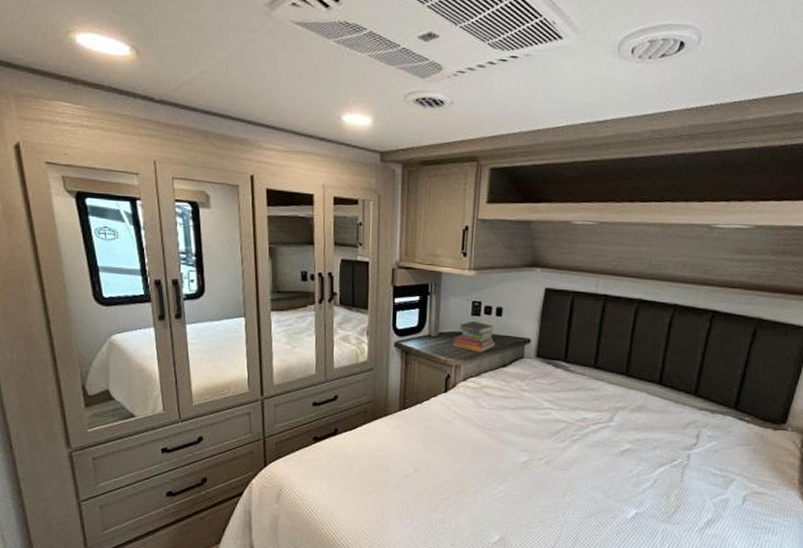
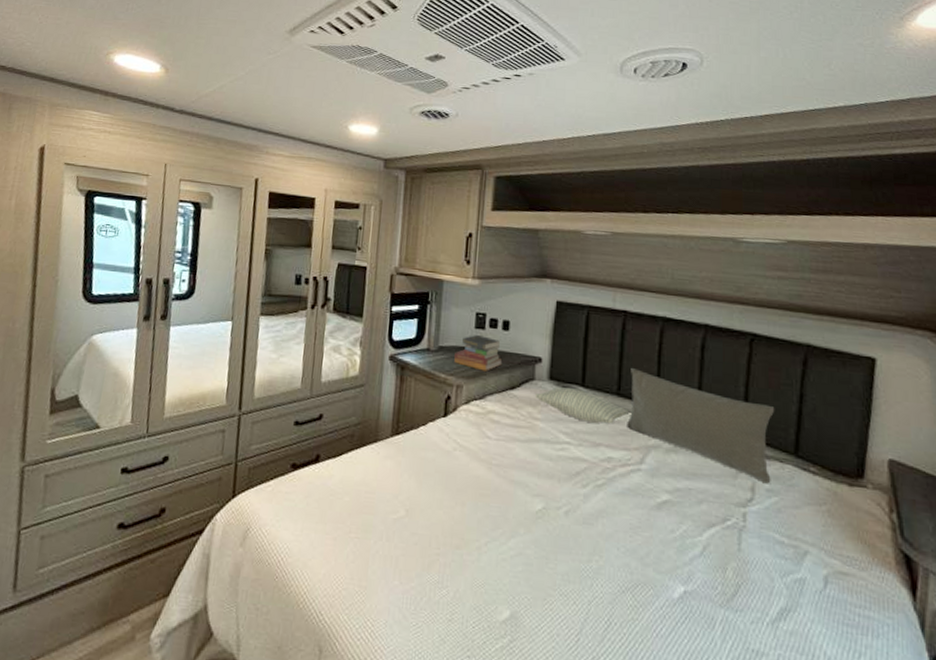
pillow: none [524,363,604,392] -> present [536,387,630,424]
pillow: none [600,345,723,432] -> present [627,368,774,484]

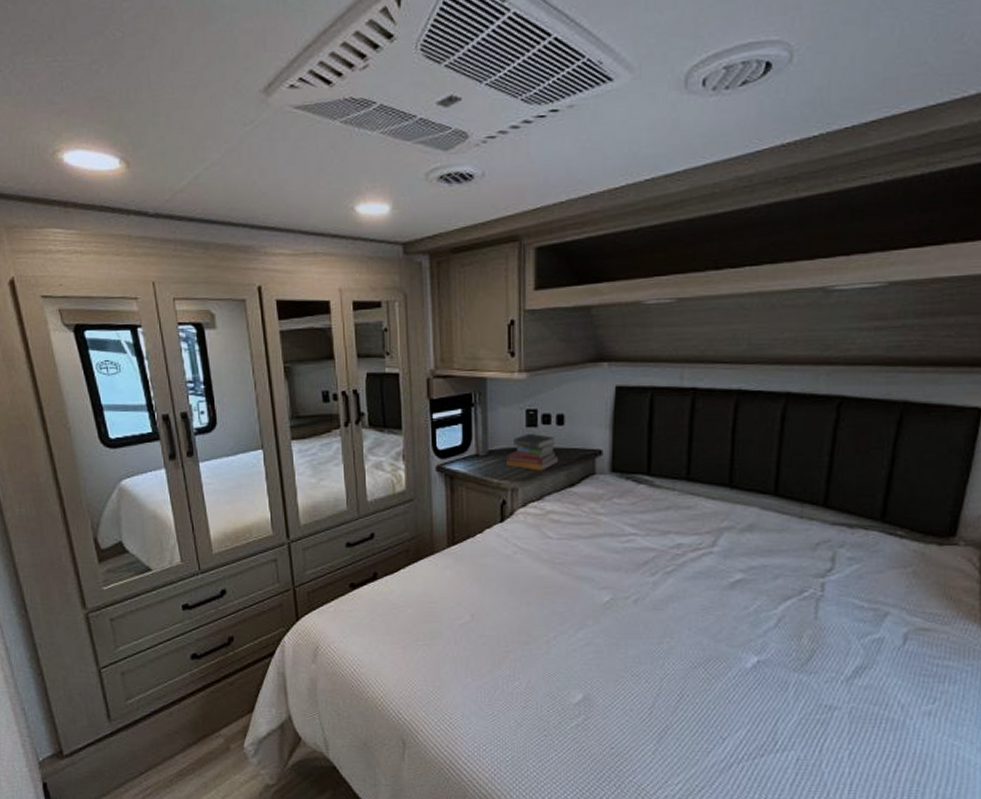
pillow: present [536,387,630,424] -> none [597,478,701,511]
pillow: present [627,368,774,484] -> none [697,450,861,553]

